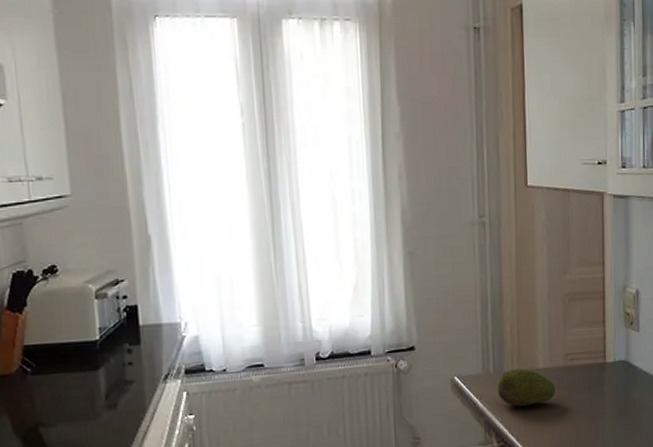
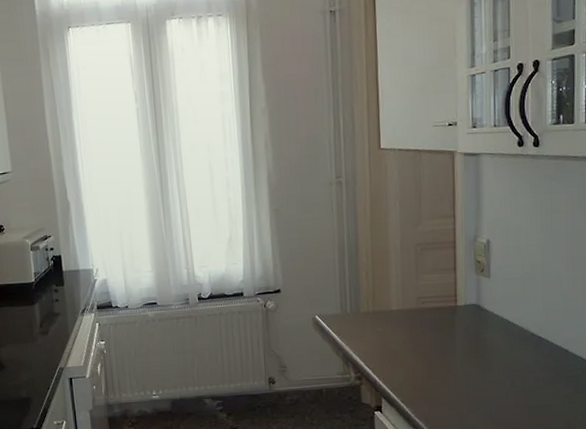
fruit: present [497,368,555,407] -> none [354,310,408,343]

